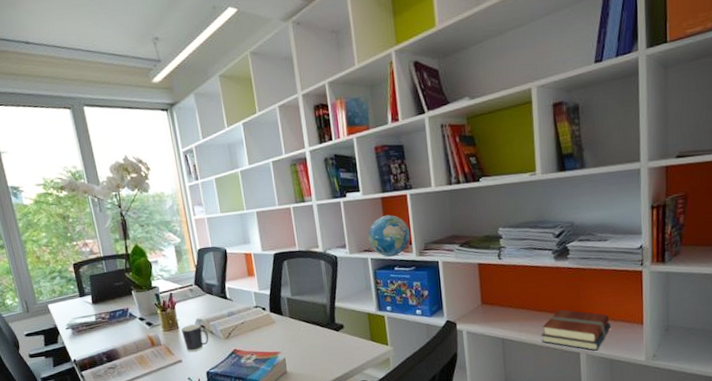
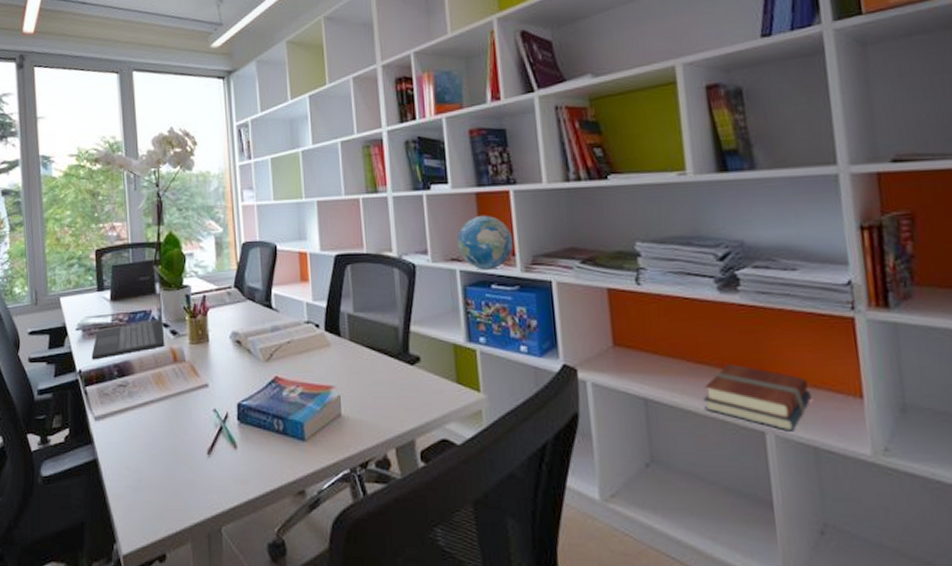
laptop: none [82,273,143,351] -> present [91,266,165,360]
mug: present [181,324,209,352] -> none [211,338,245,374]

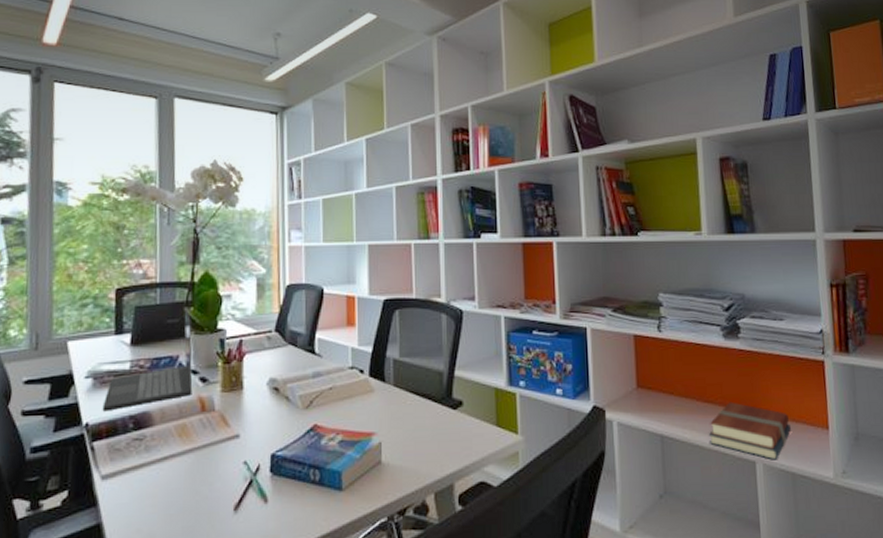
globe: present [457,215,514,270] -> none [503,264,555,317]

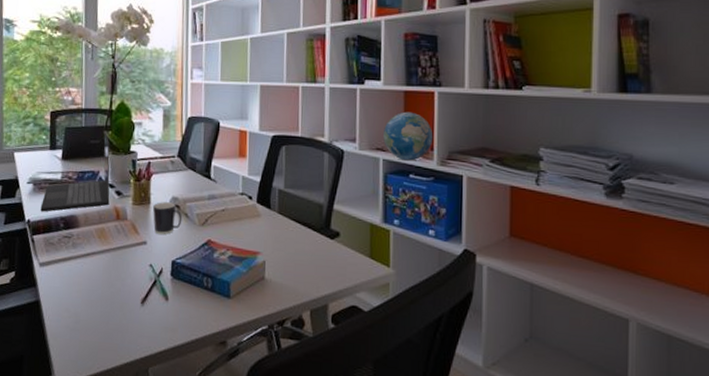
mug: none [245,385,283,424] -> present [152,202,182,234]
globe: none [503,264,555,317] -> present [383,111,434,161]
books: present [708,402,791,460] -> none [580,259,671,321]

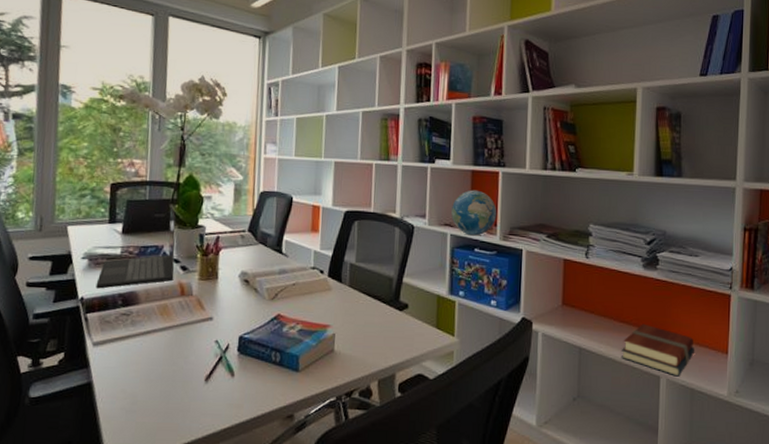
mug: present [152,202,182,234] -> none [220,277,252,310]
books: none [580,259,671,321] -> present [620,323,694,377]

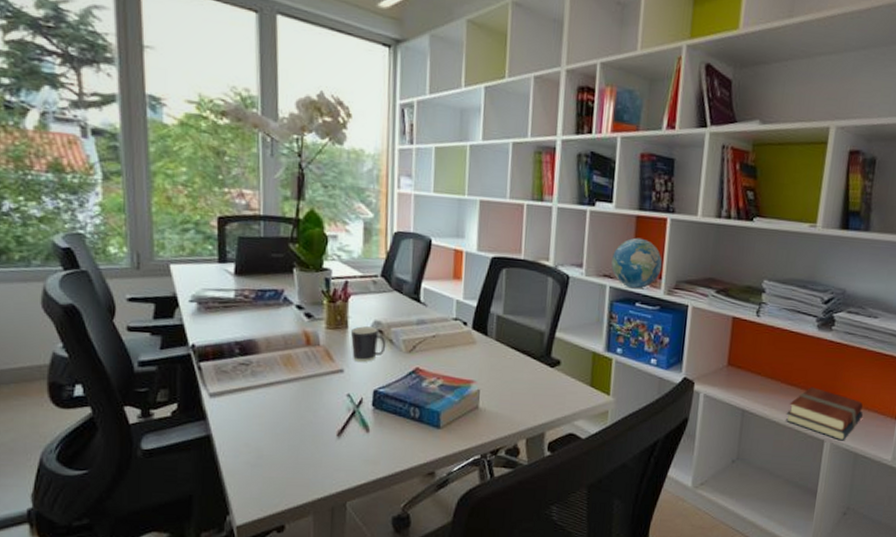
laptop: present [96,205,176,289] -> none [208,244,298,335]
mug: none [220,277,252,310] -> present [350,326,386,362]

